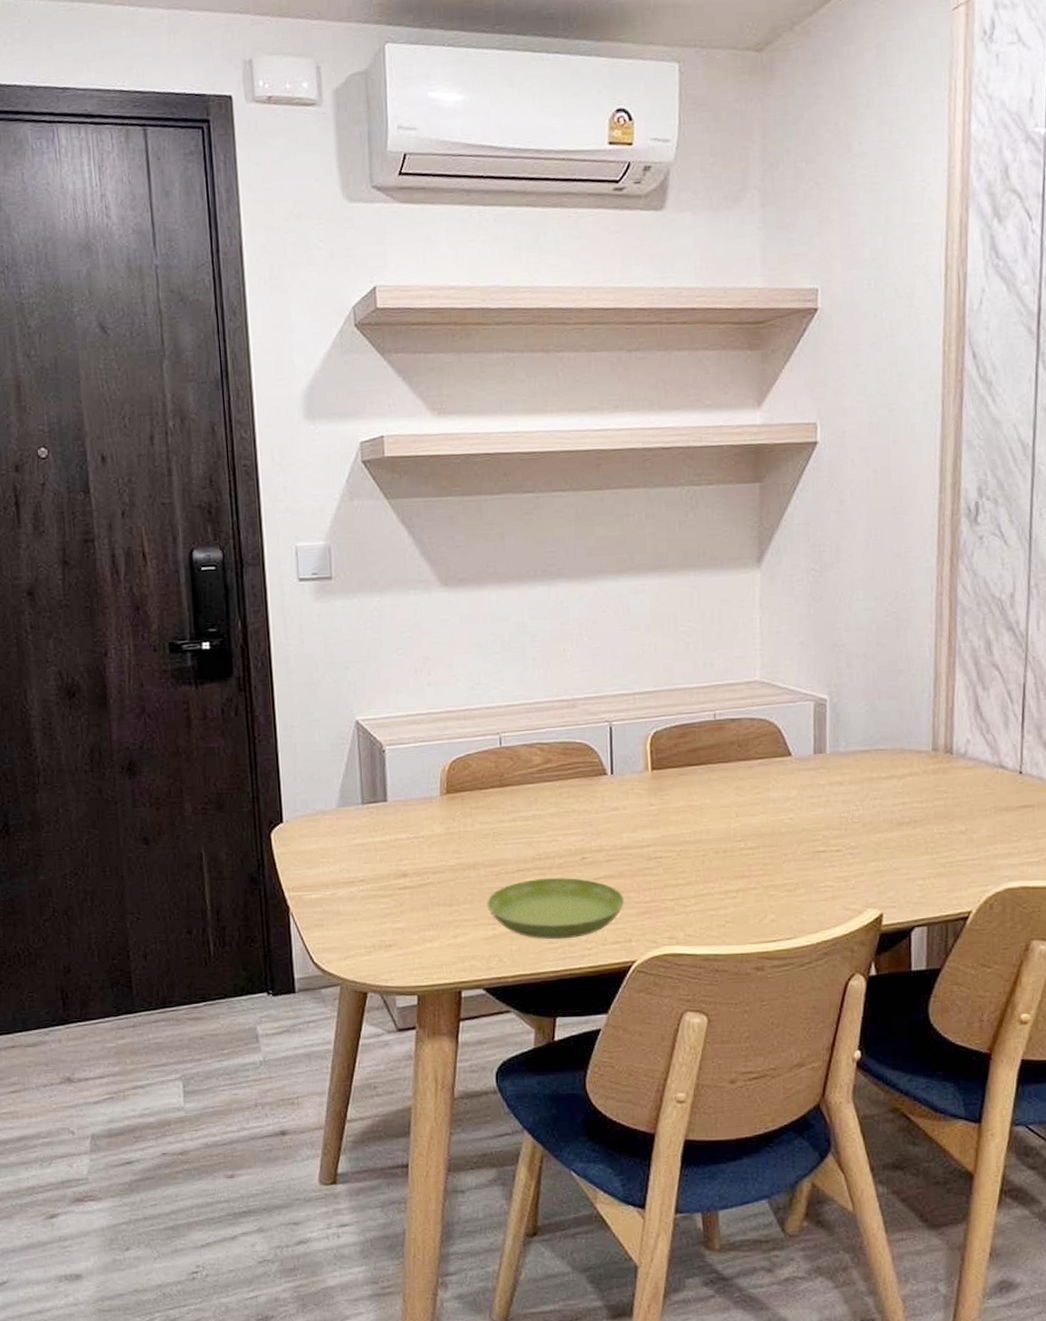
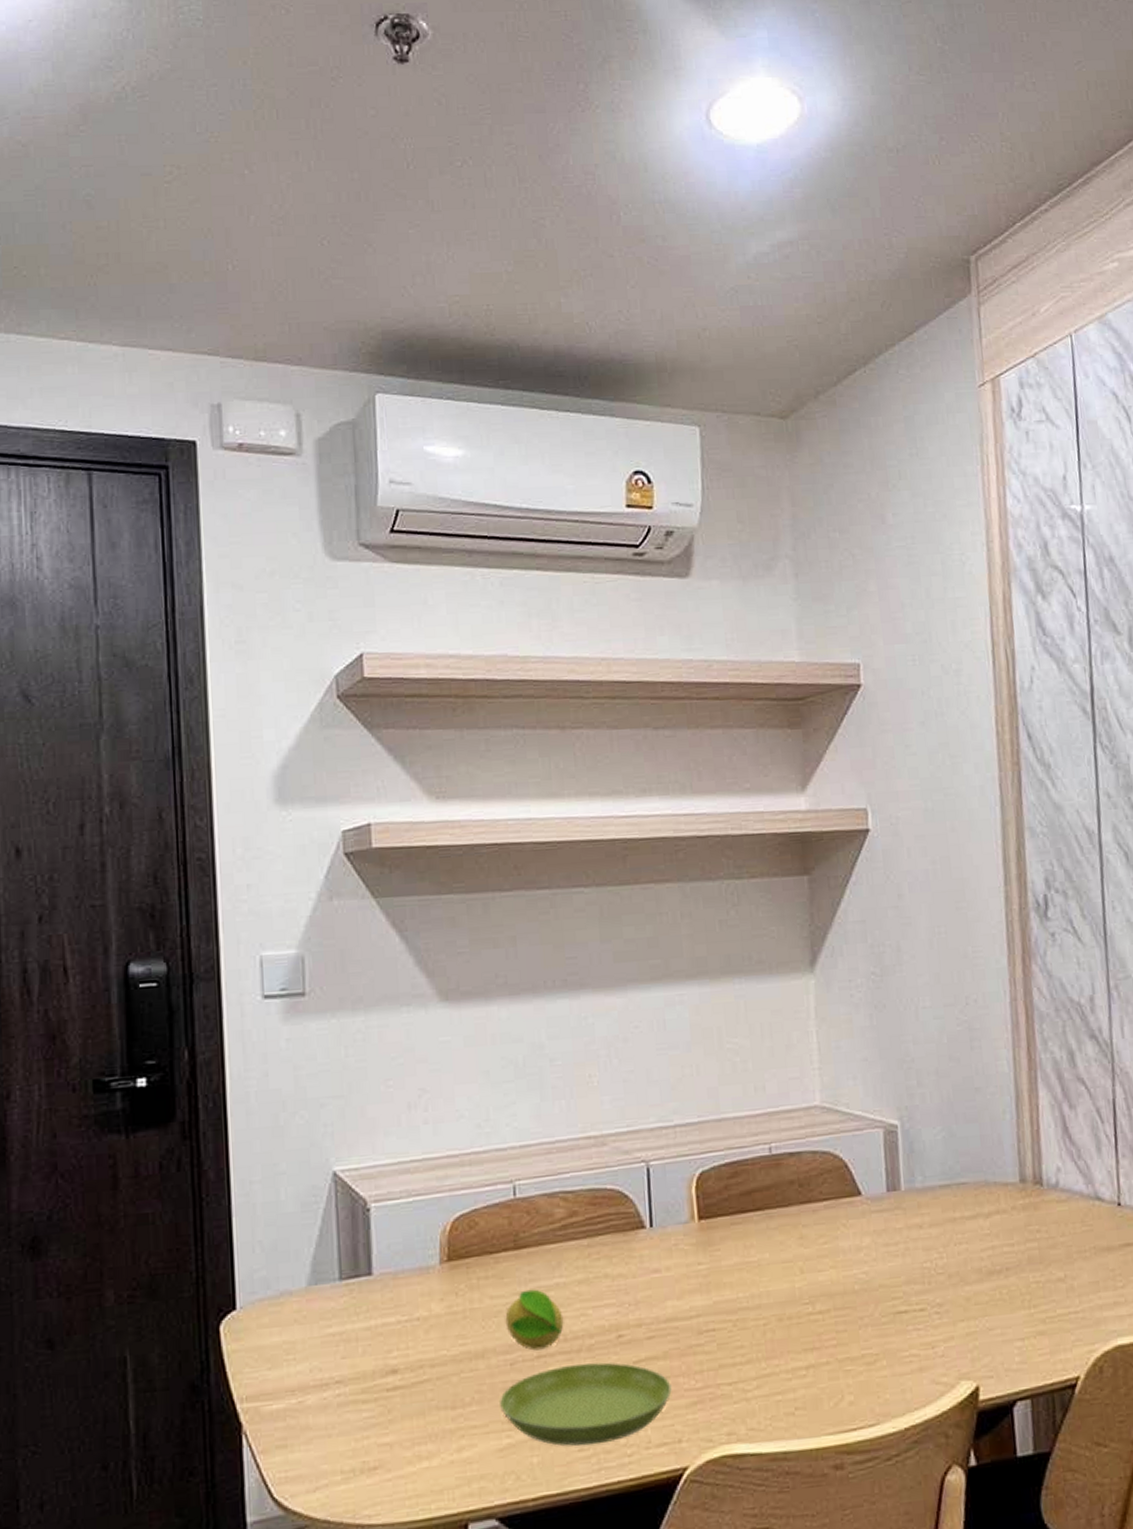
fruit: none [492,818,539,866] -> present [505,1289,564,1351]

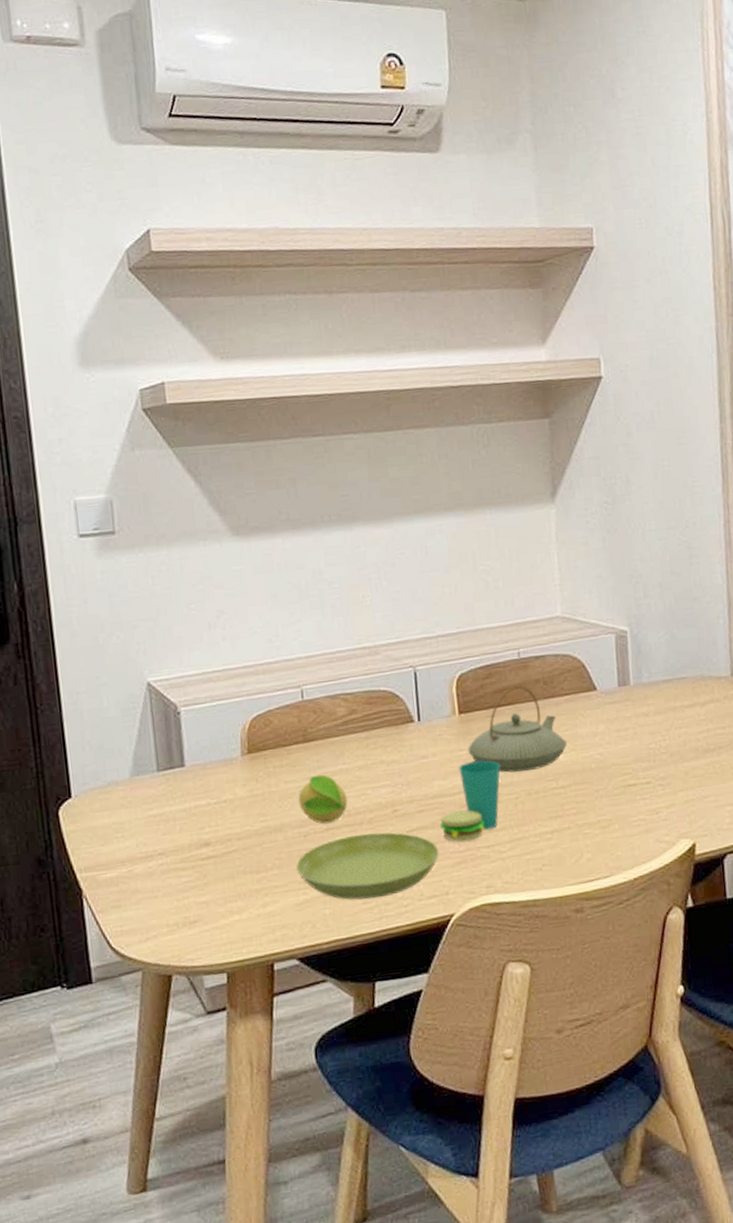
cup: none [673,1277,746,1378] -> present [440,760,500,842]
teapot: none [708,1188,826,1293] -> present [468,686,567,773]

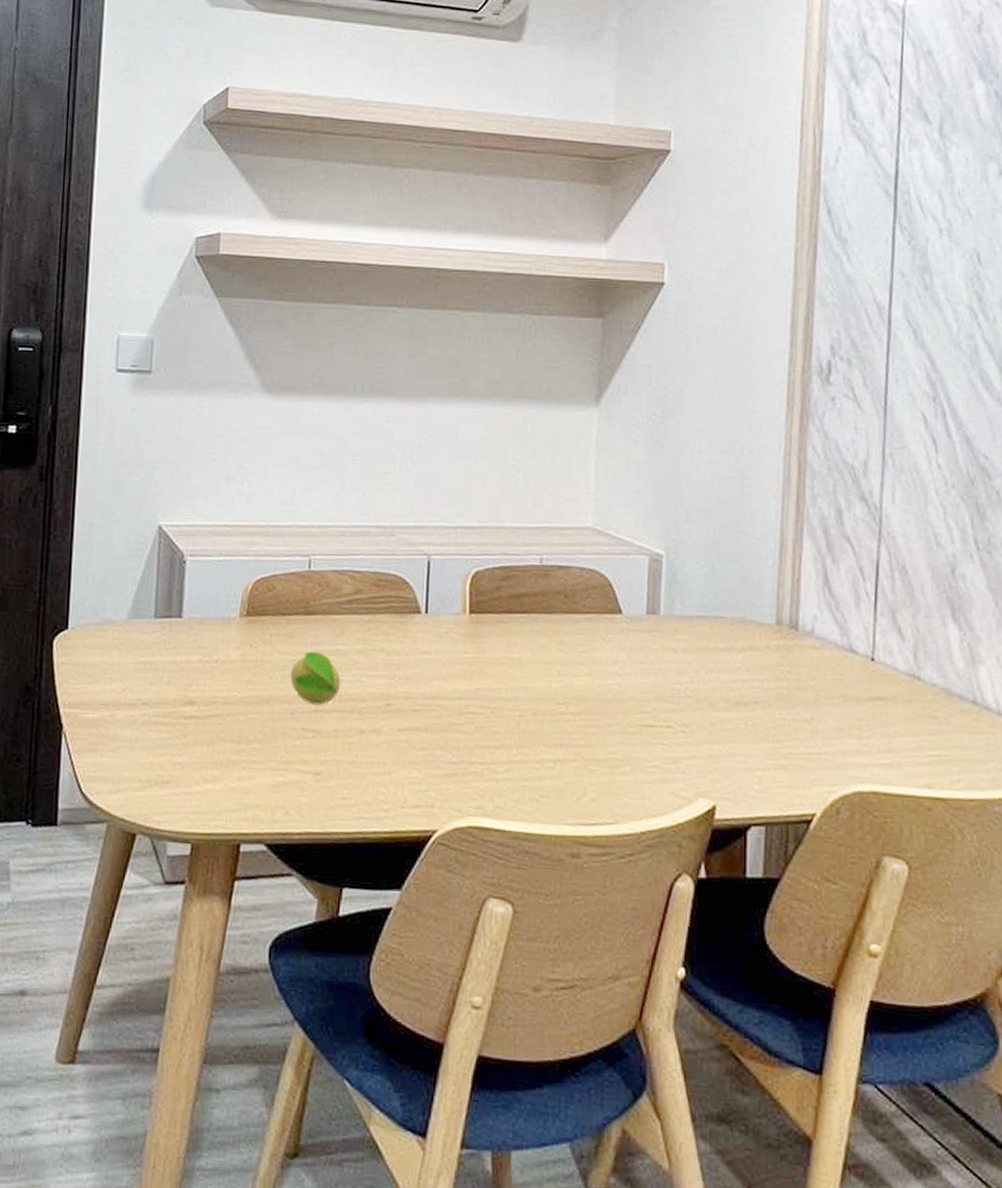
saucer: present [296,832,440,900] -> none [278,722,430,796]
cup: present [440,760,500,842] -> none [434,667,507,754]
teapot: present [468,686,567,773] -> none [474,594,582,689]

